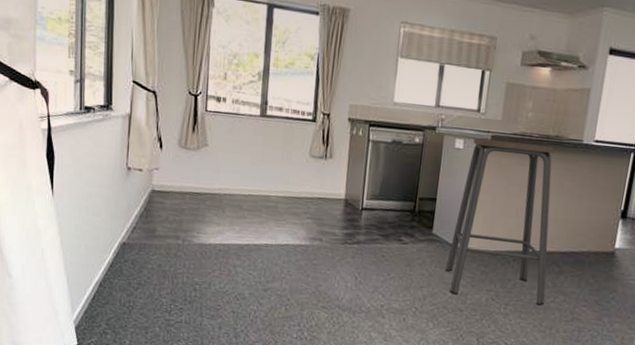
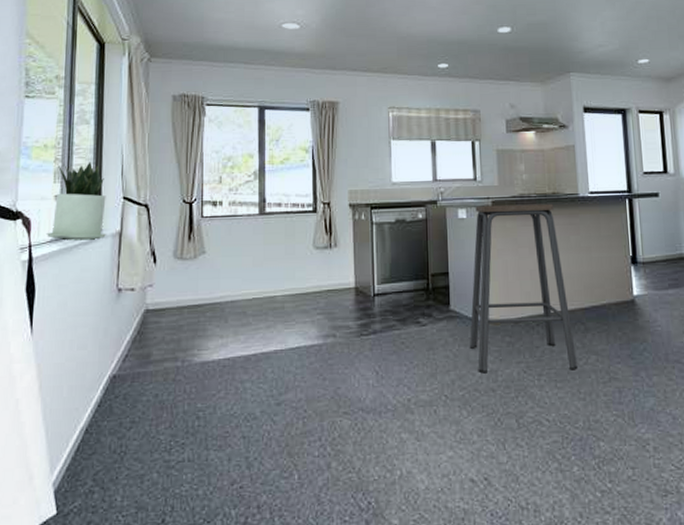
planter: none [62,39,118,119] -> present [46,162,107,240]

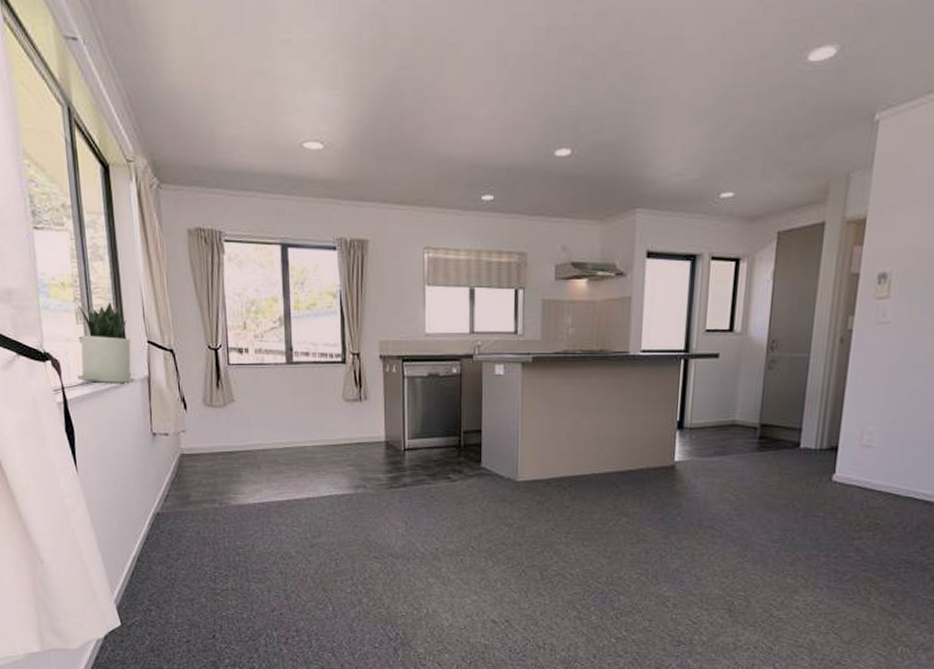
bar stool: present [470,203,578,374] -> none [499,361,607,531]

